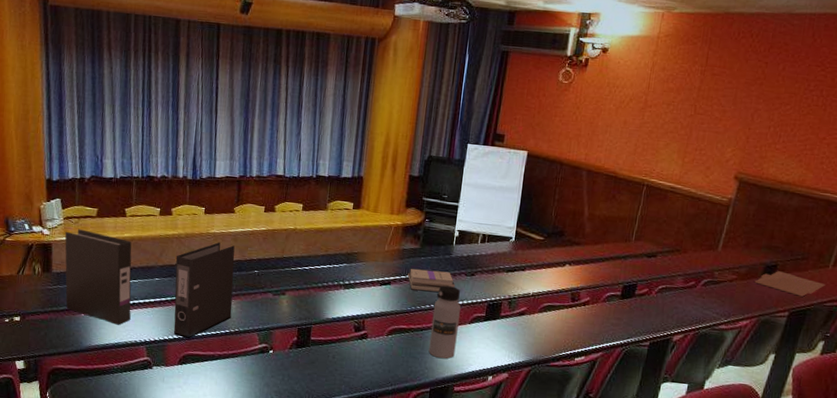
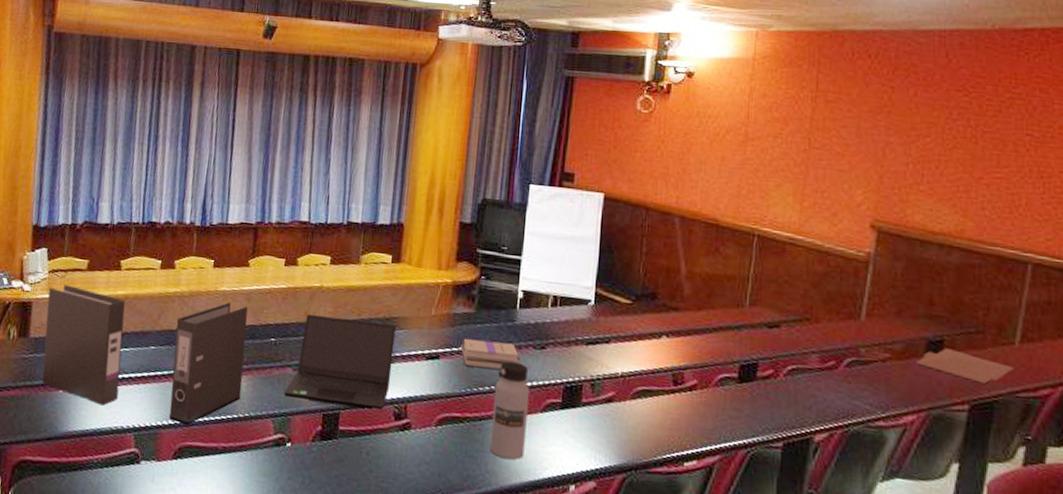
laptop: none [266,251,356,324] -> present [284,314,396,410]

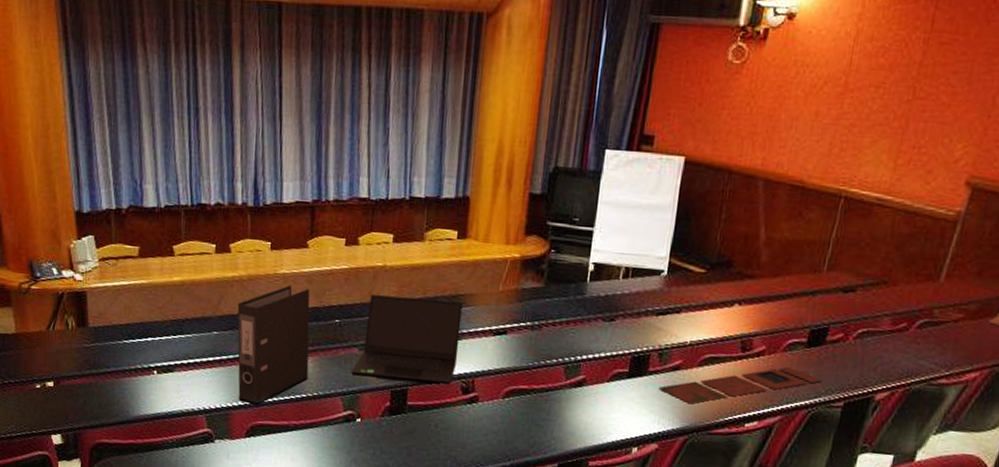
binder: present [42,285,126,406] -> none [101,273,186,390]
books: present [459,338,521,371] -> none [527,312,589,344]
water bottle: present [489,361,531,460] -> none [555,334,598,427]
papers: none [593,402,757,440] -> present [658,366,822,404]

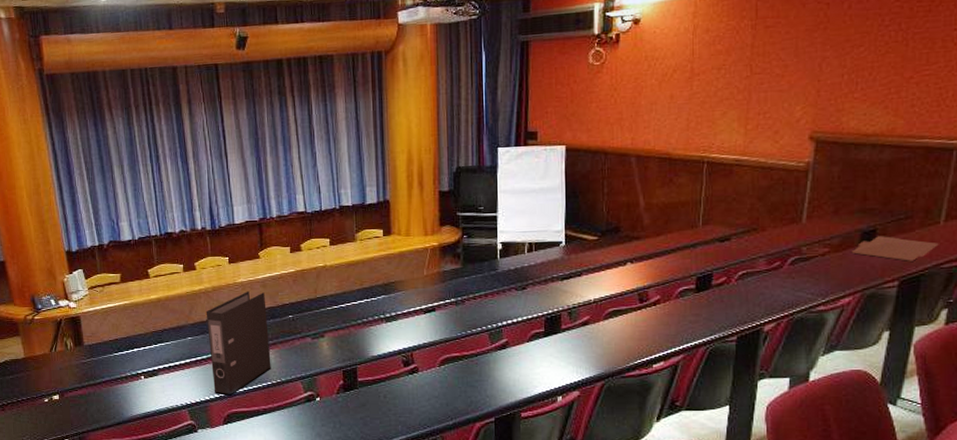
laptop: present [351,295,463,385] -> none [307,289,396,361]
papers: present [658,366,822,404] -> none [572,311,714,353]

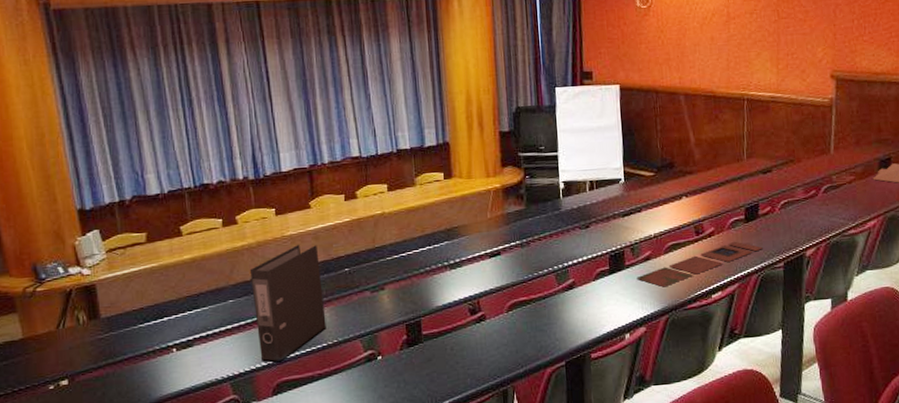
papers: none [572,311,714,353] -> present [636,241,763,287]

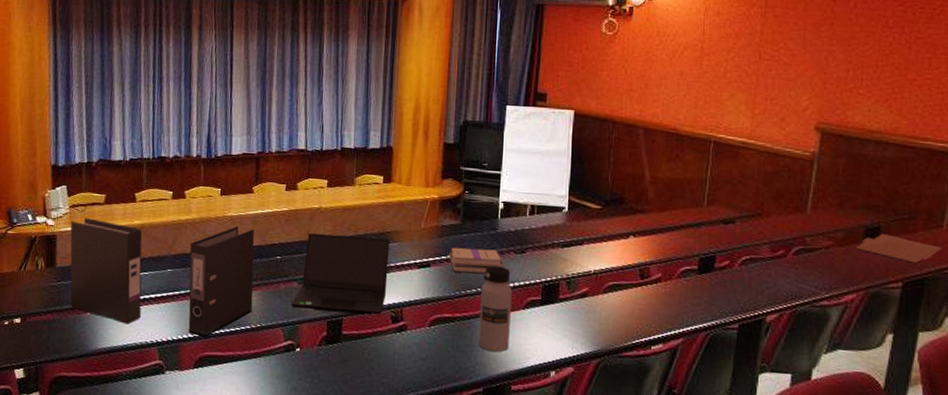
binder: none [110,260,206,365] -> present [70,218,142,324]
laptop: none [366,234,461,317] -> present [291,233,390,315]
books: none [516,229,571,256] -> present [448,247,503,275]
water bottle: none [552,243,585,326] -> present [478,266,513,352]
papers: present [636,241,763,287] -> none [569,292,716,329]

